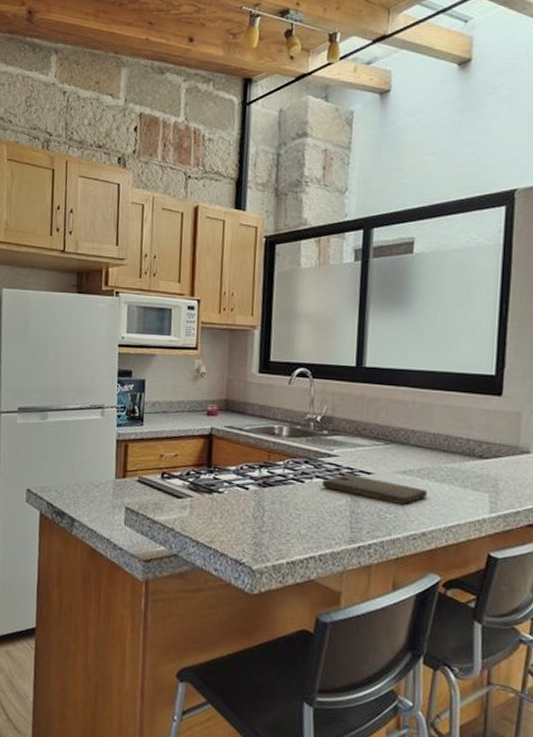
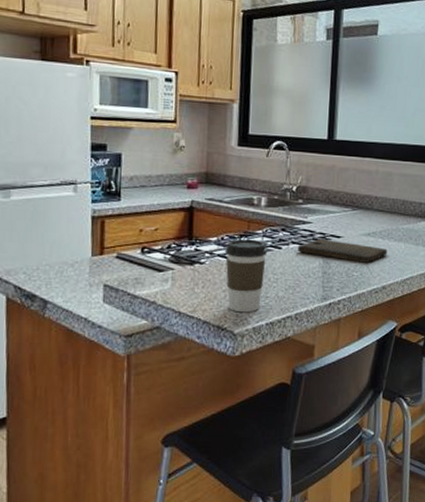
coffee cup: none [244,469,288,549] -> present [224,238,267,313]

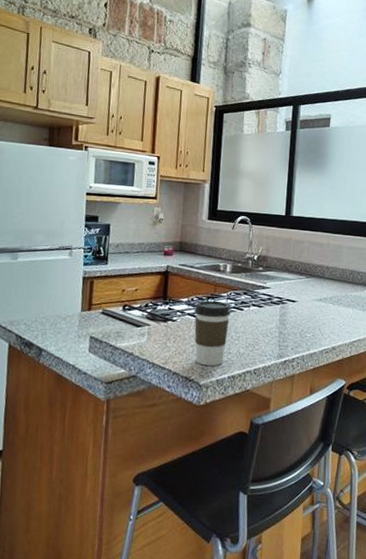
cutting board: present [298,238,388,263] -> none [257,302,337,325]

